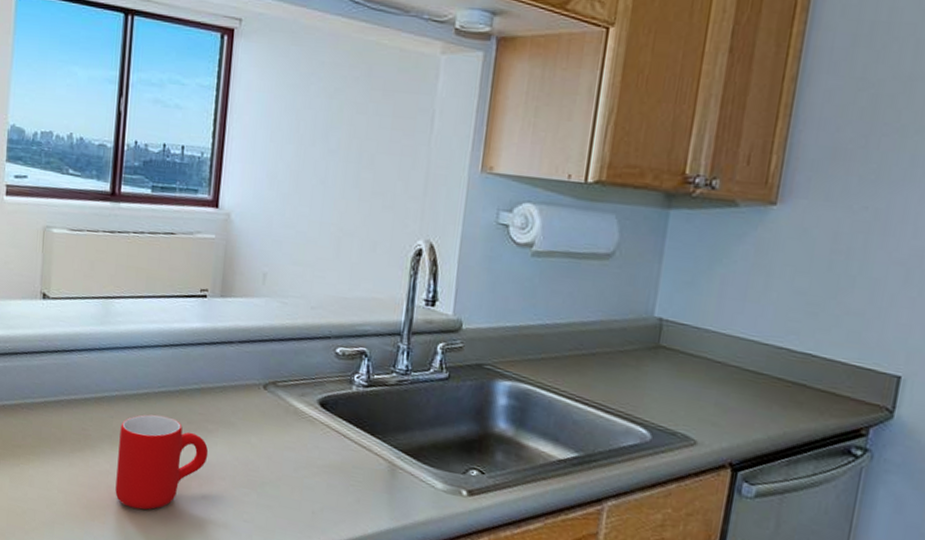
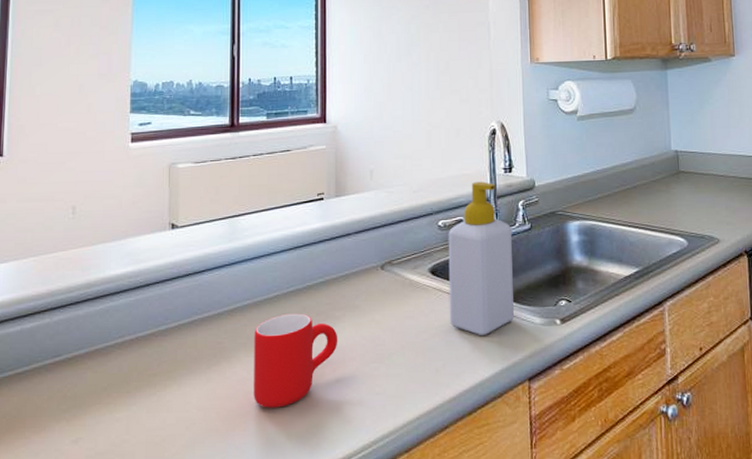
soap bottle: none [334,309,424,488] -> present [448,181,514,335]

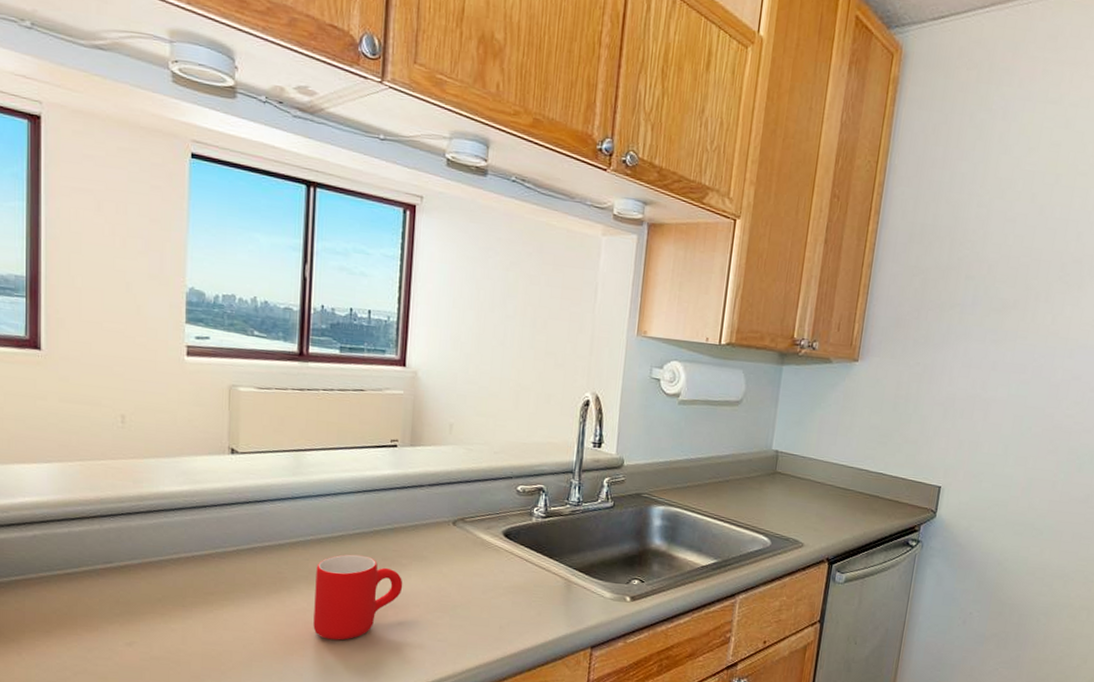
soap bottle: present [448,181,514,335] -> none [518,451,593,602]

